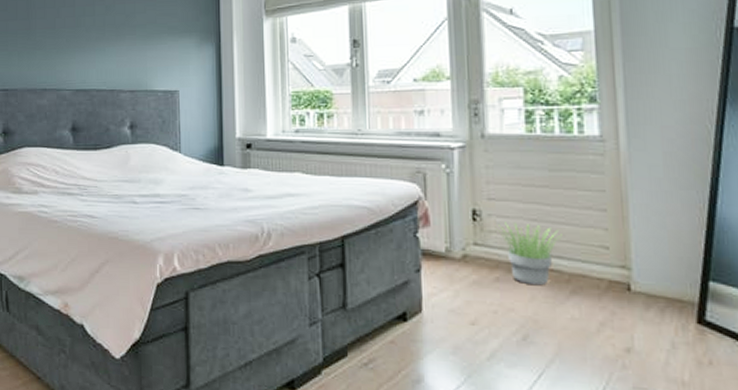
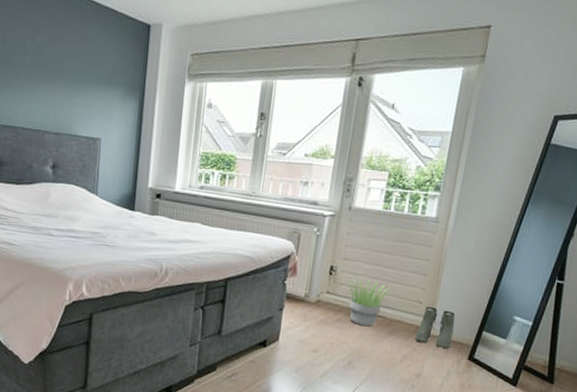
boots: none [610,253,666,309] -> present [415,307,456,348]

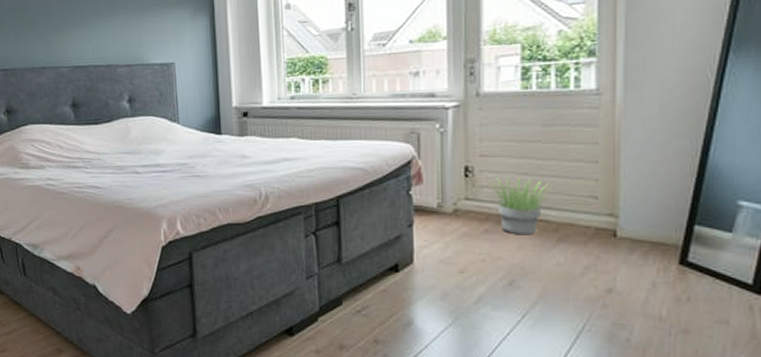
boots: present [415,307,456,348] -> none [596,202,651,252]

